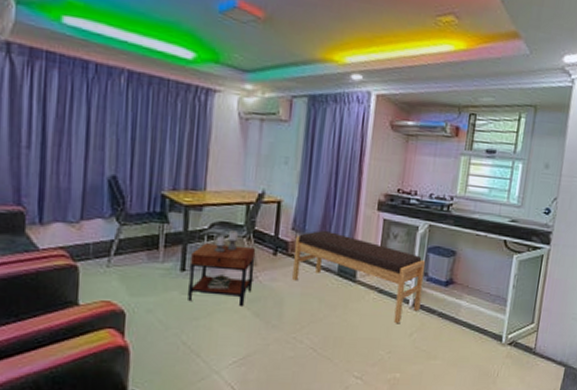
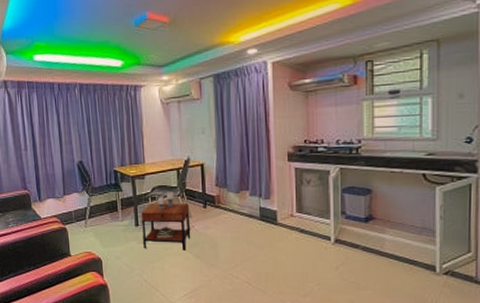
bench: present [292,230,426,323] -> none [219,183,343,258]

